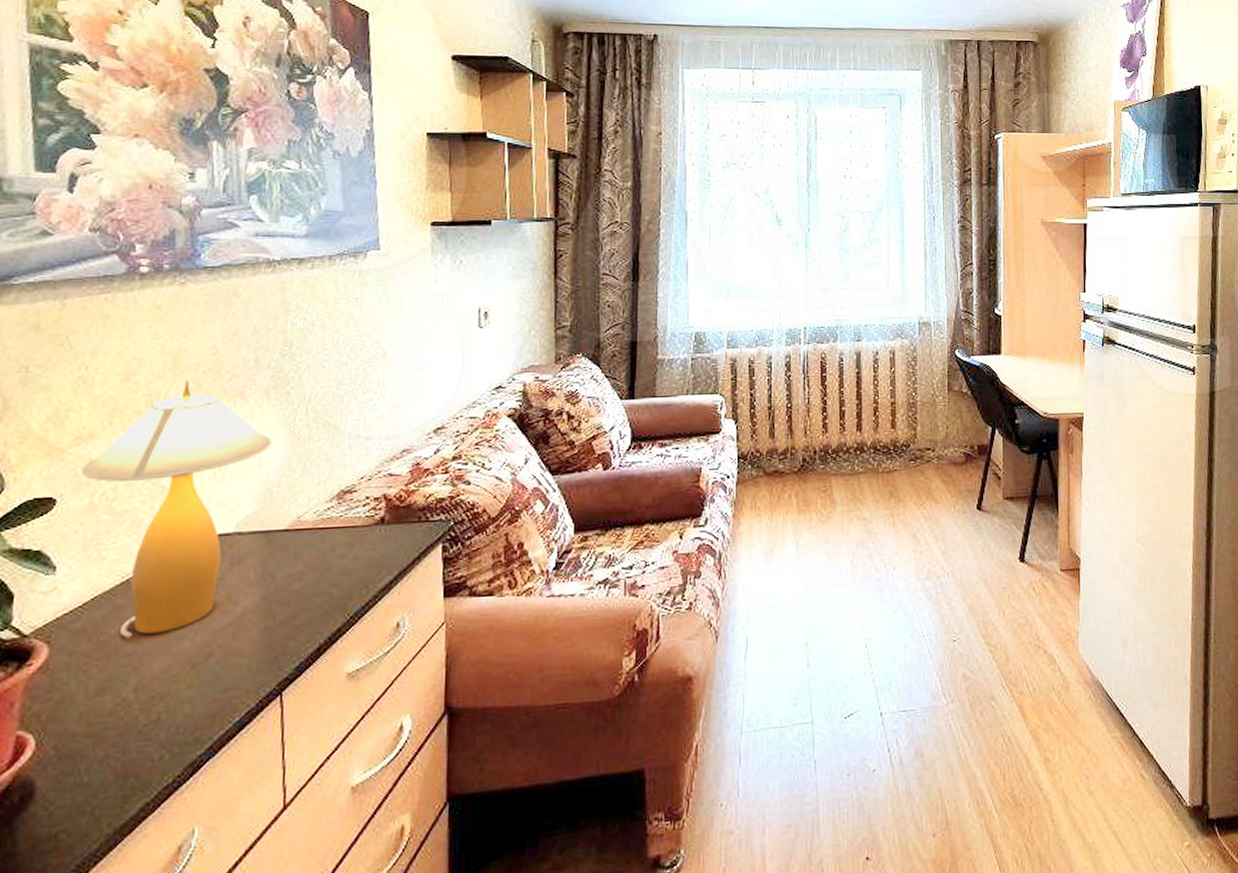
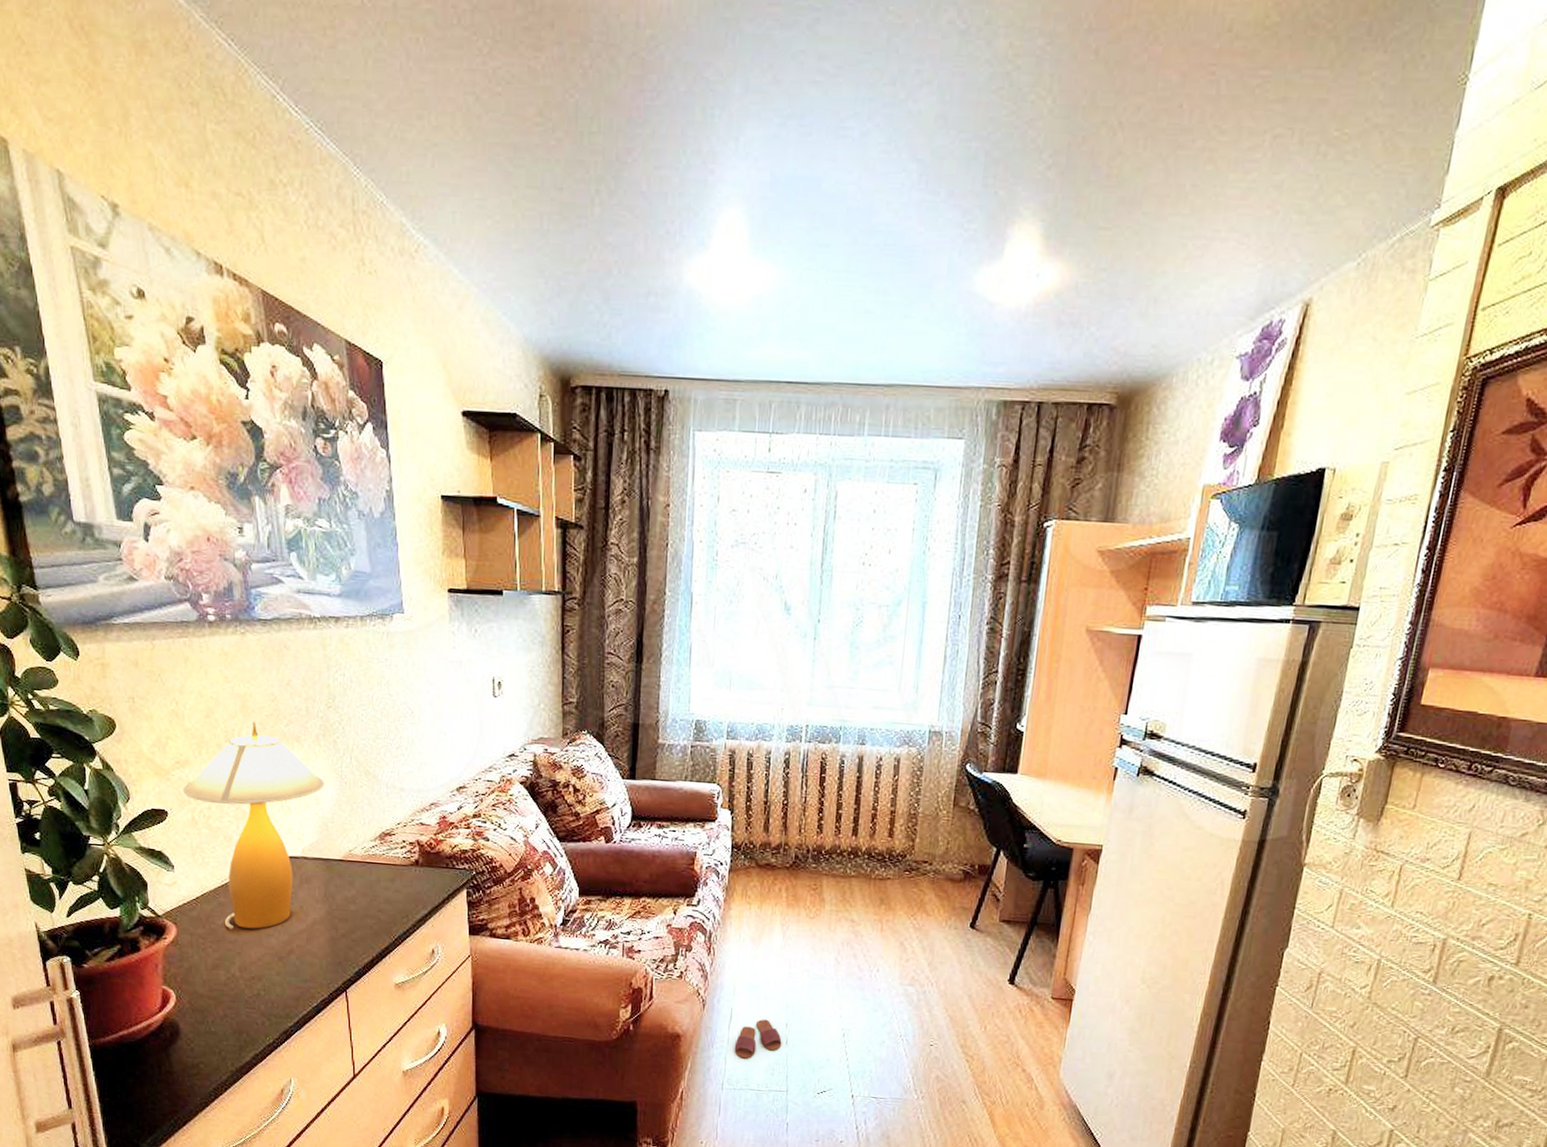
slippers: none [752,641,803,692] -> present [734,1019,782,1059]

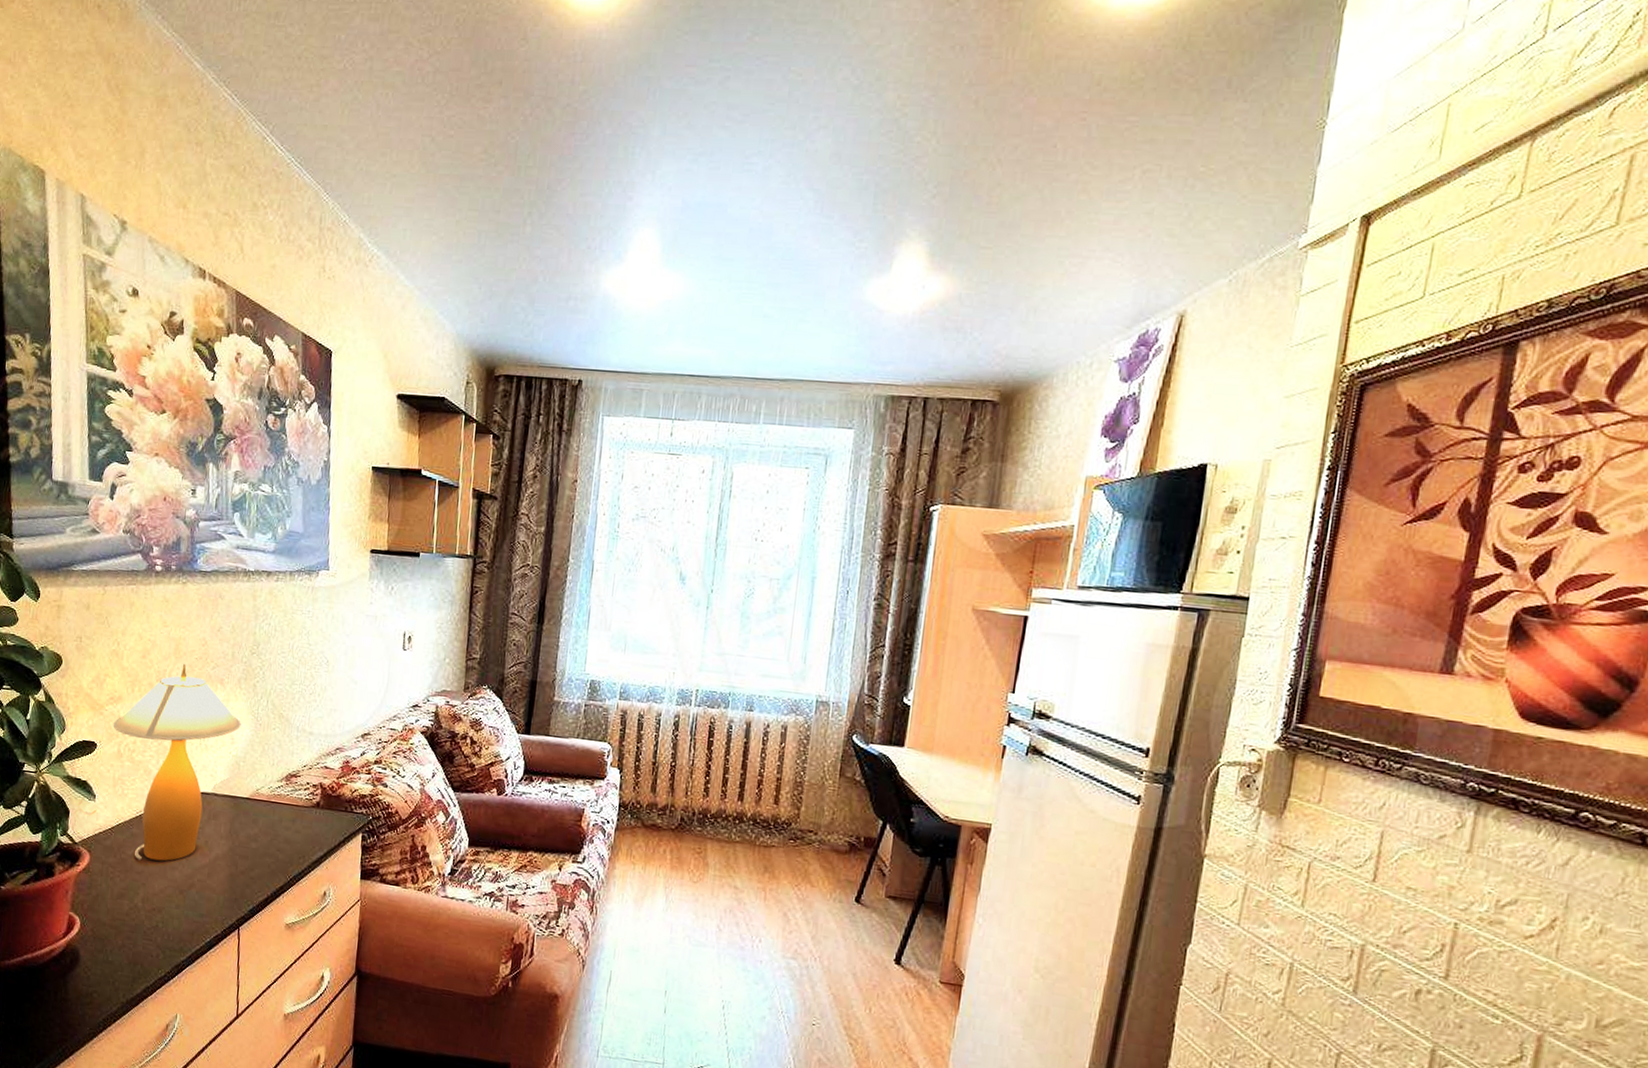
slippers: present [734,1019,782,1059] -> none [611,984,660,1026]

